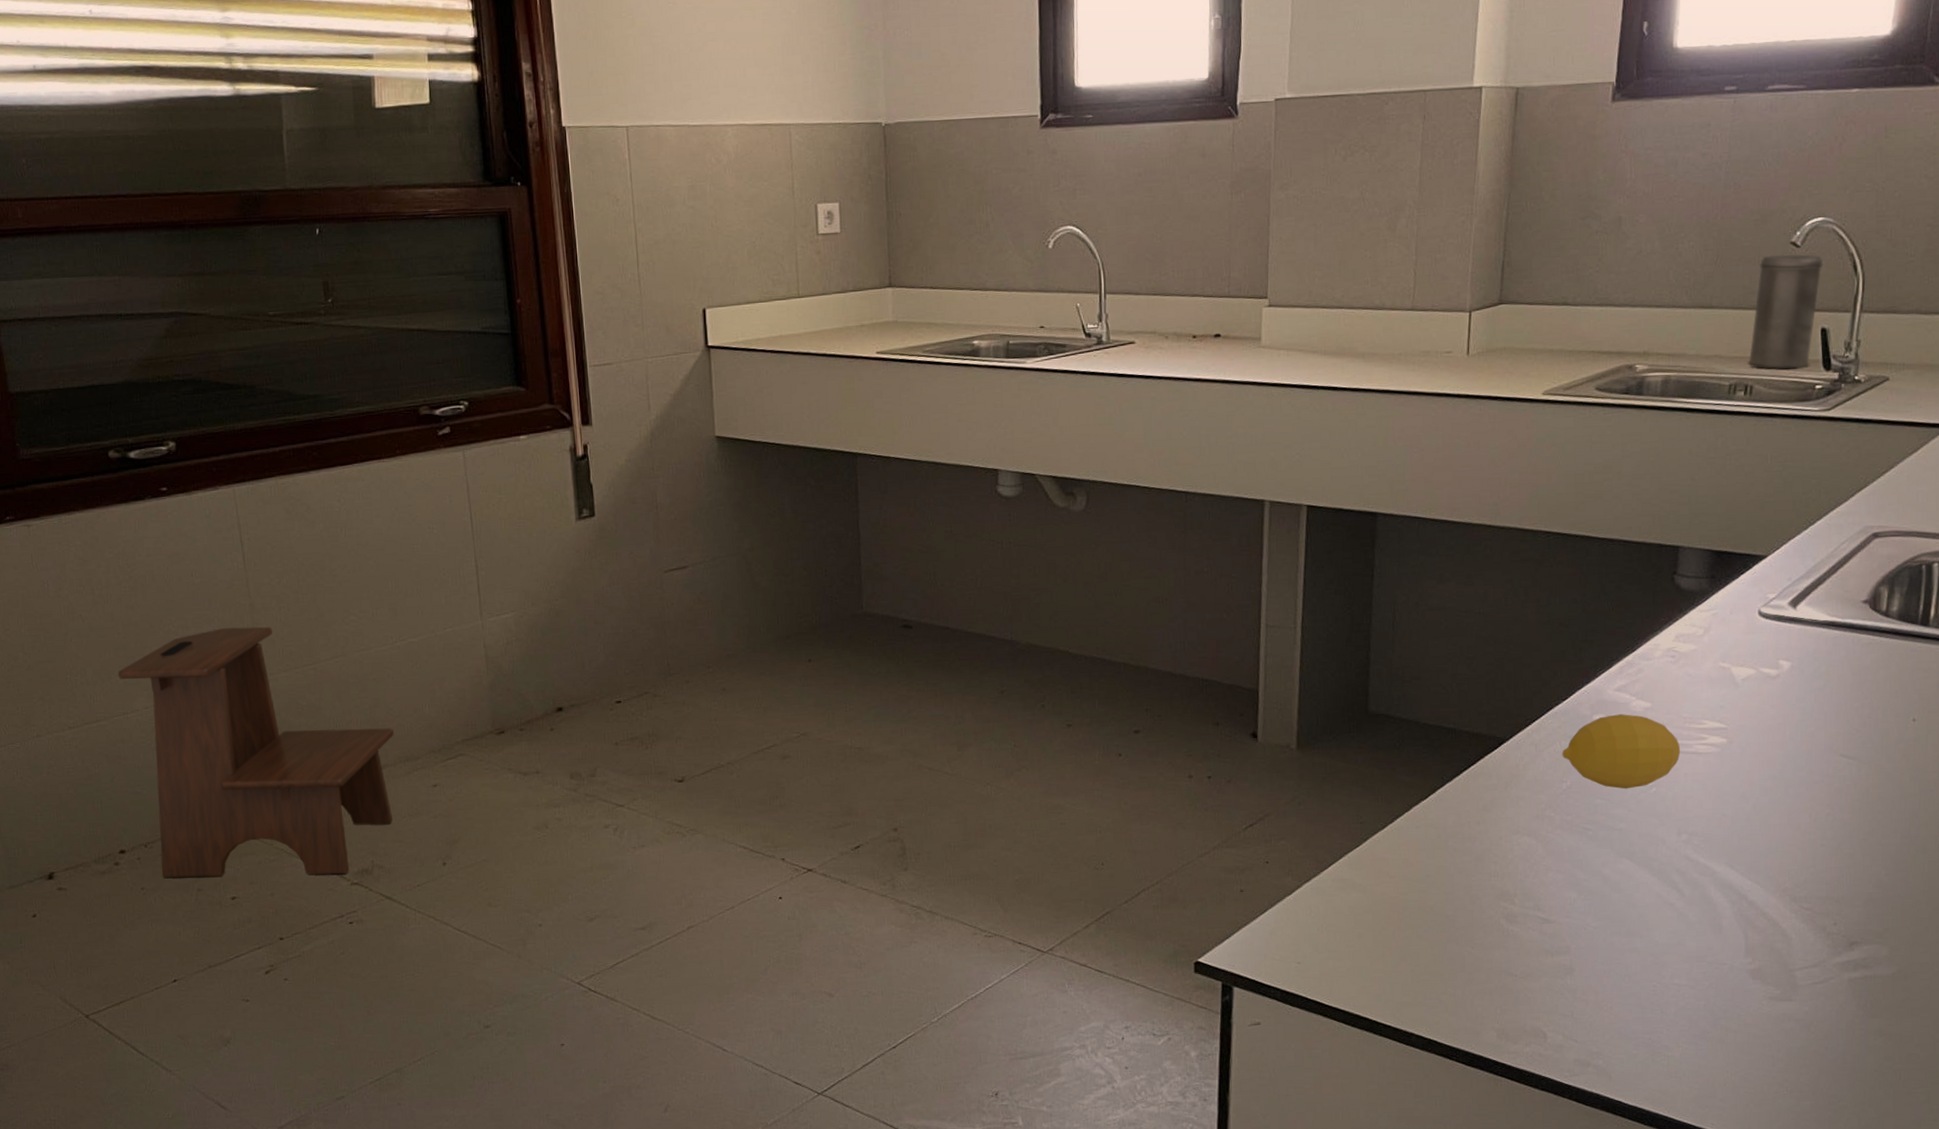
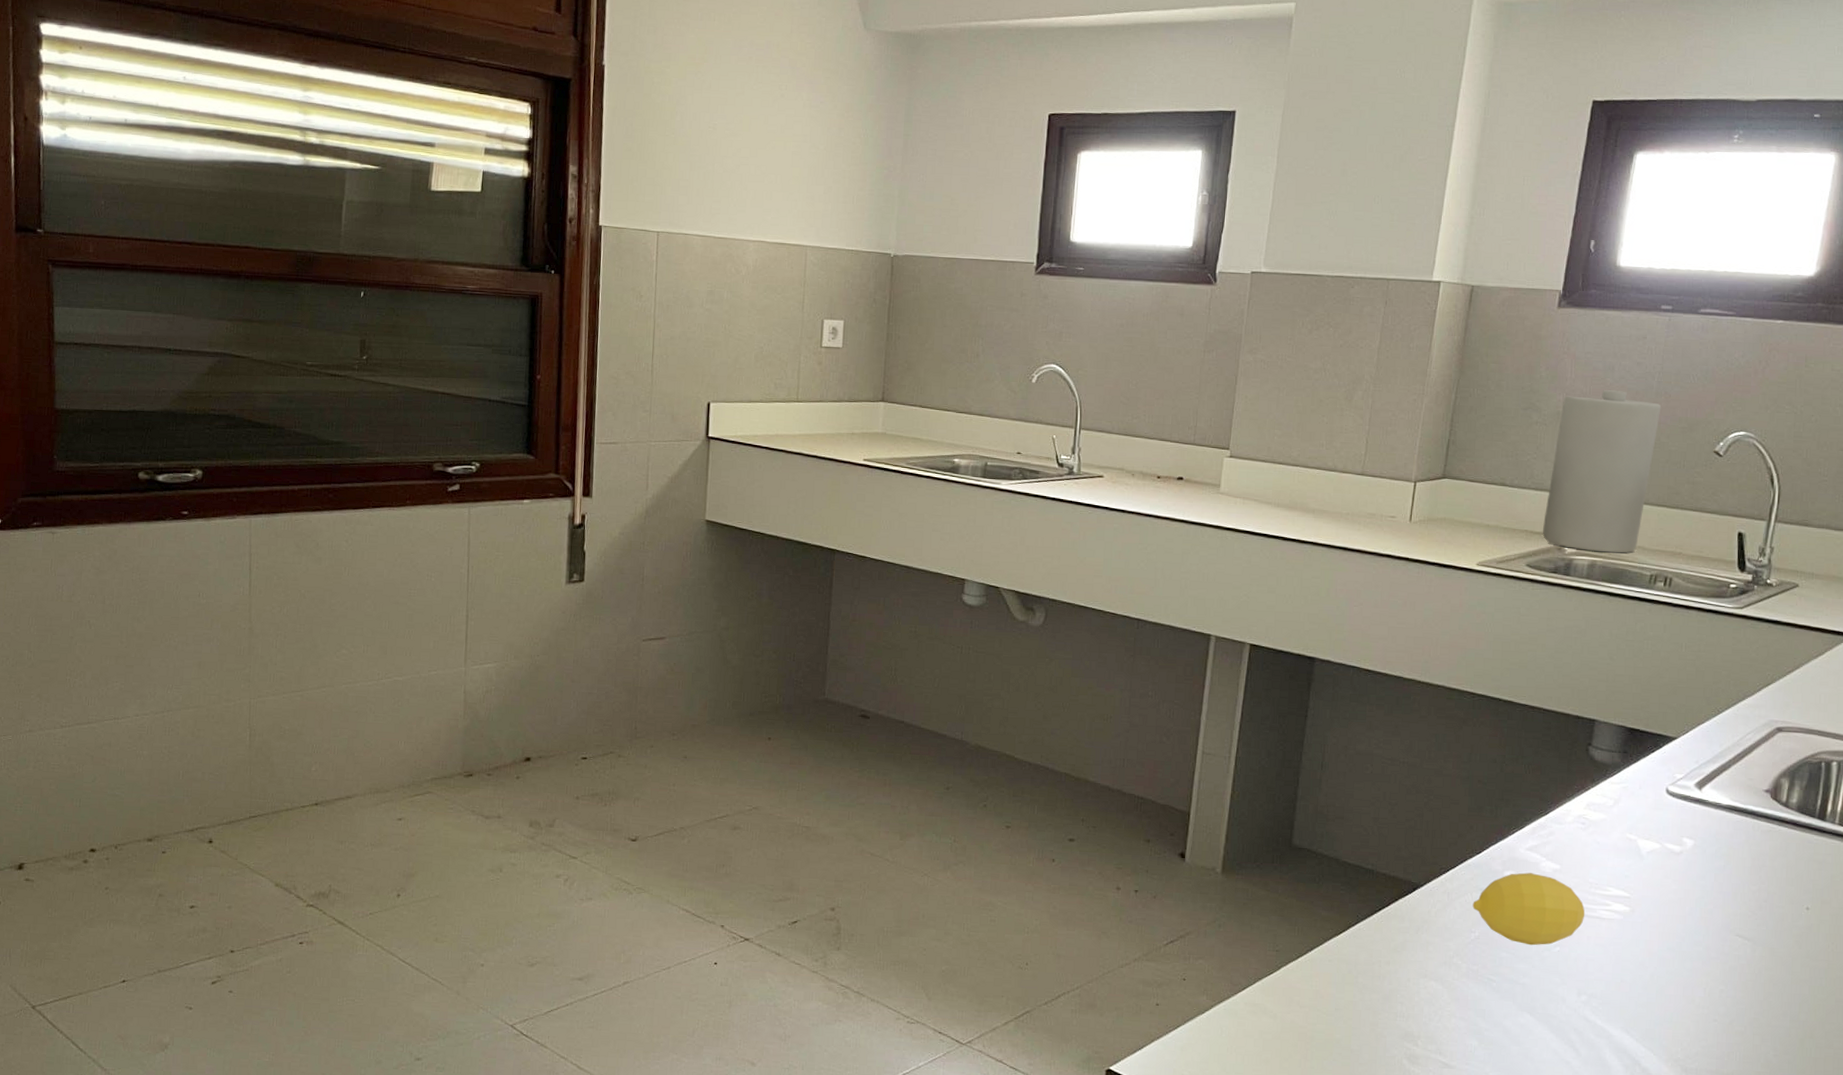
step stool: present [117,626,394,878] -> none [115,646,368,895]
paper towel holder: none [1611,187,1731,366] -> present [1543,390,1662,553]
canister: present [1747,254,1823,369] -> none [1668,461,1743,567]

